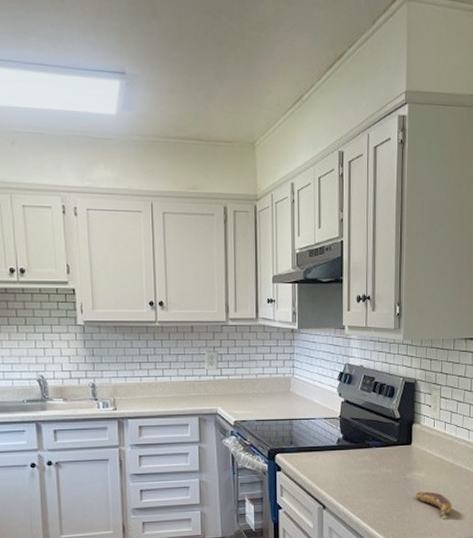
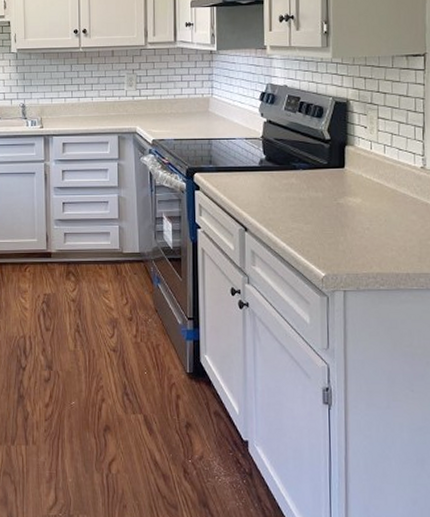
banana: present [415,490,452,517] -> none [350,218,396,248]

